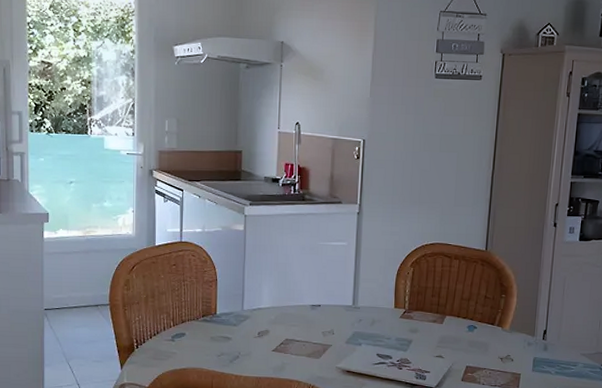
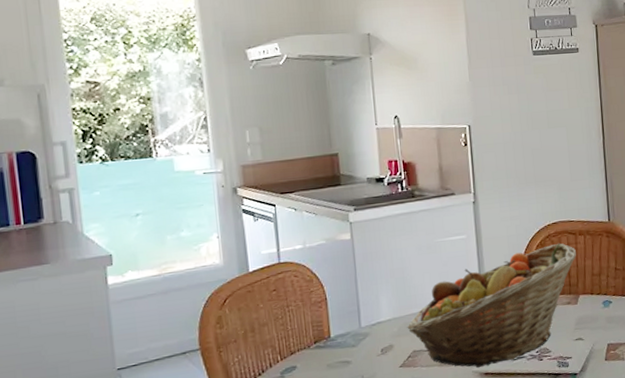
fruit basket: none [283,263,450,365] -> present [407,243,577,368]

